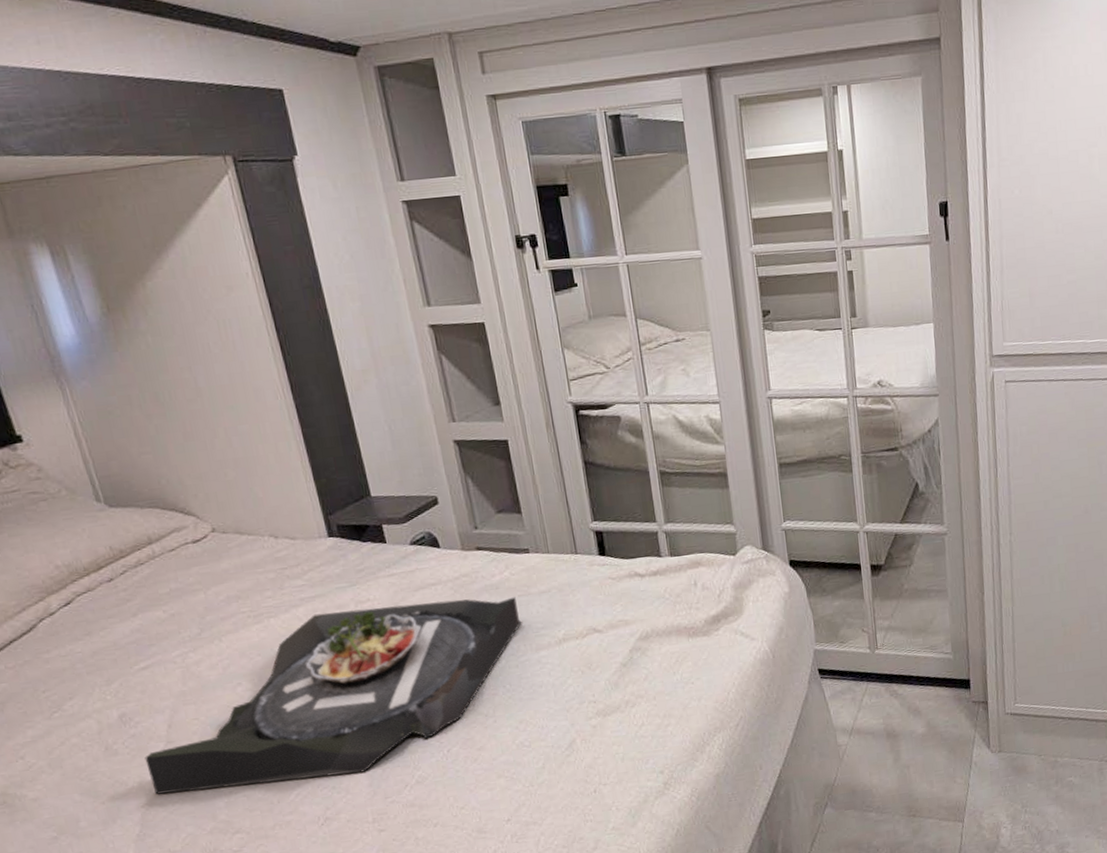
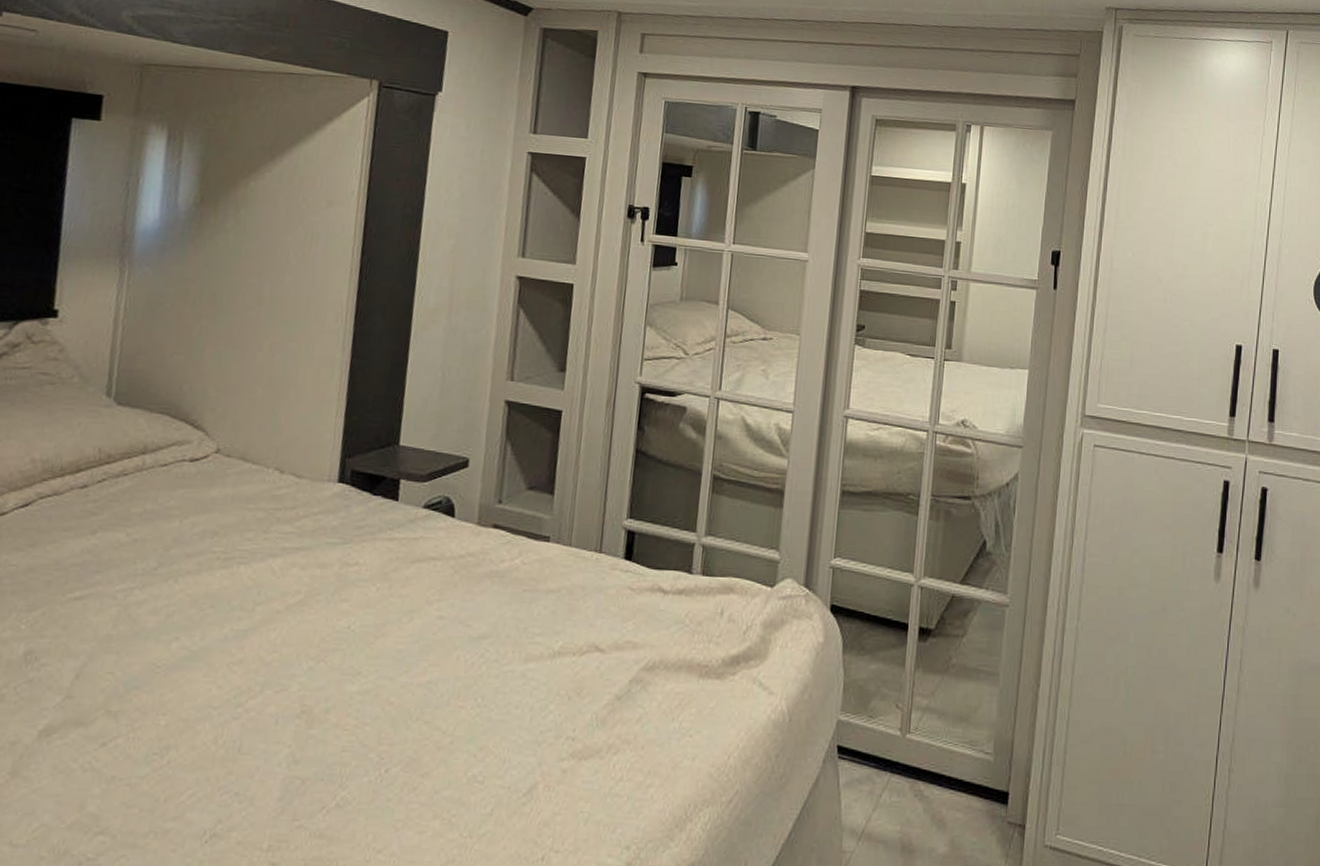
serving tray: present [144,597,522,795] -> none [25,569,520,780]

